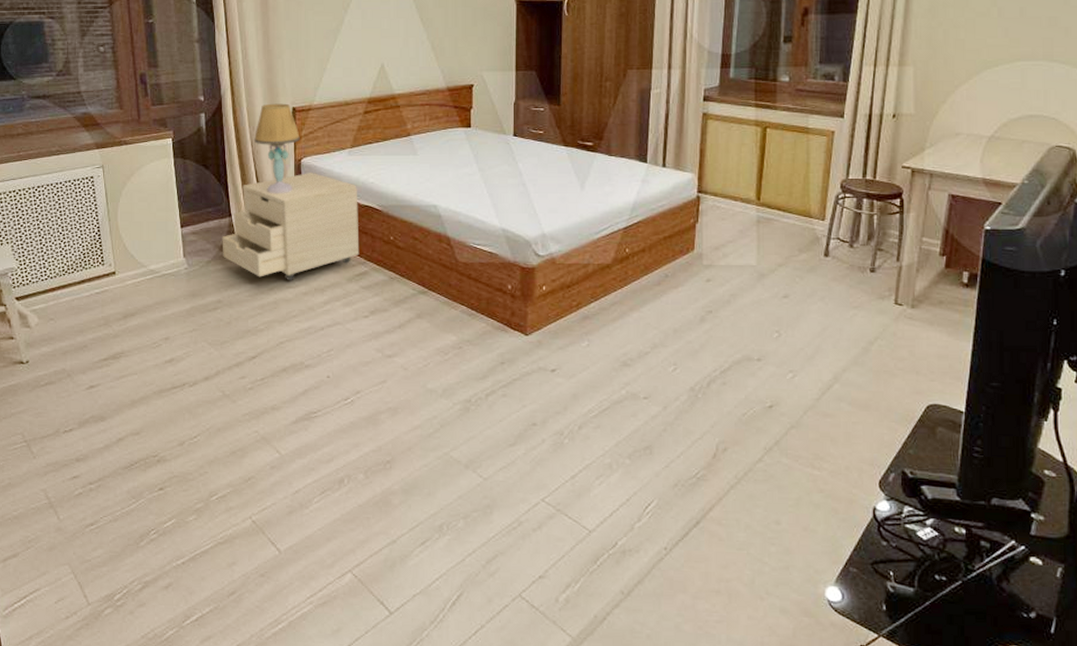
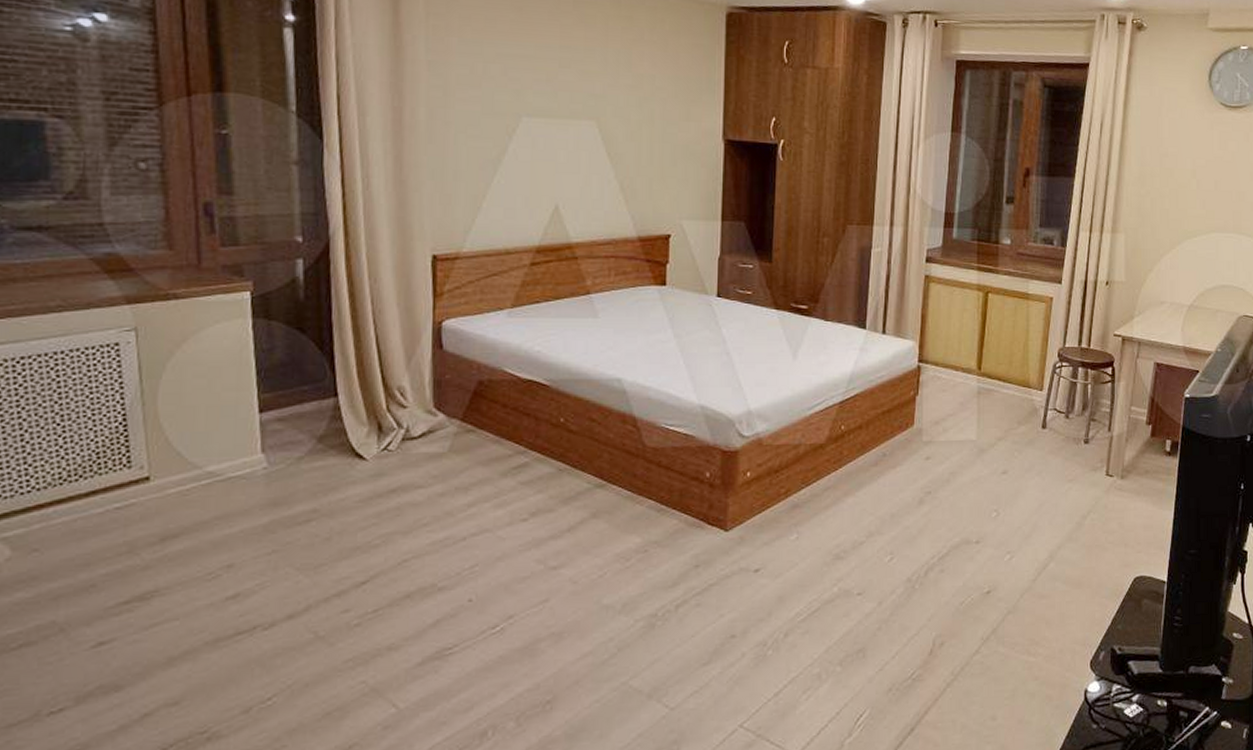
nightstand: present [222,172,360,281] -> none [321,337,519,480]
table lamp: present [254,103,300,194] -> none [376,249,442,367]

